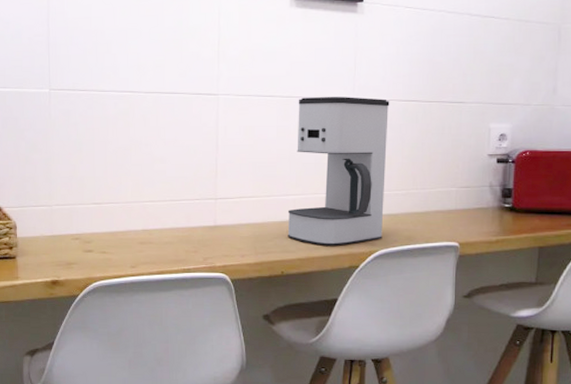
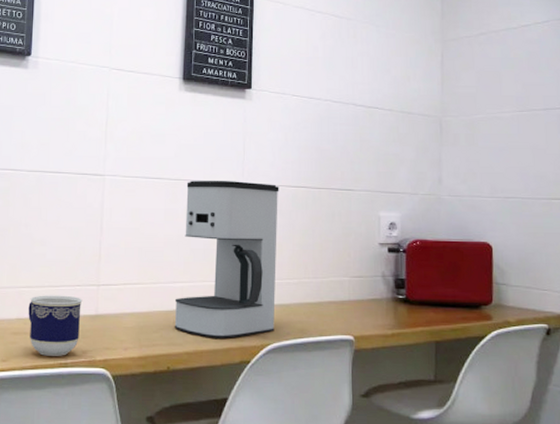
cup: none [152,208,202,263] -> present [28,295,83,356]

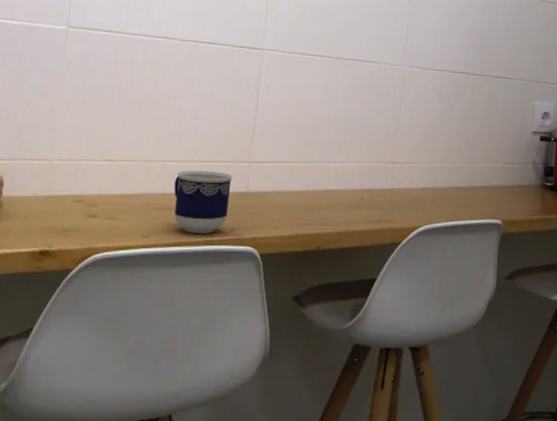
coffee maker: present [174,181,279,339] -> none [326,60,440,220]

